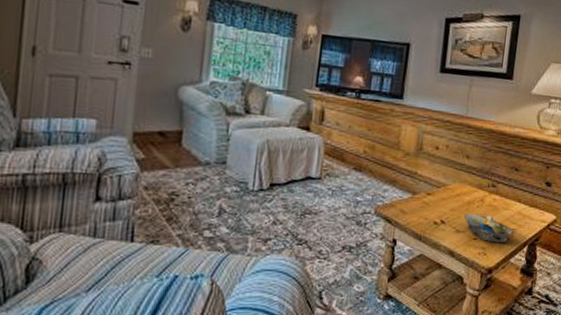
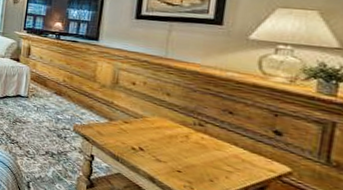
decorative bowl: present [464,214,514,243] -> none [166,146,229,182]

